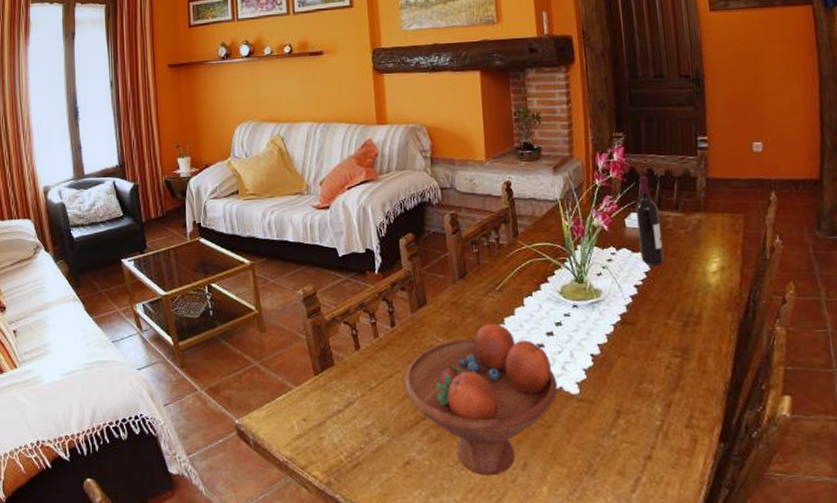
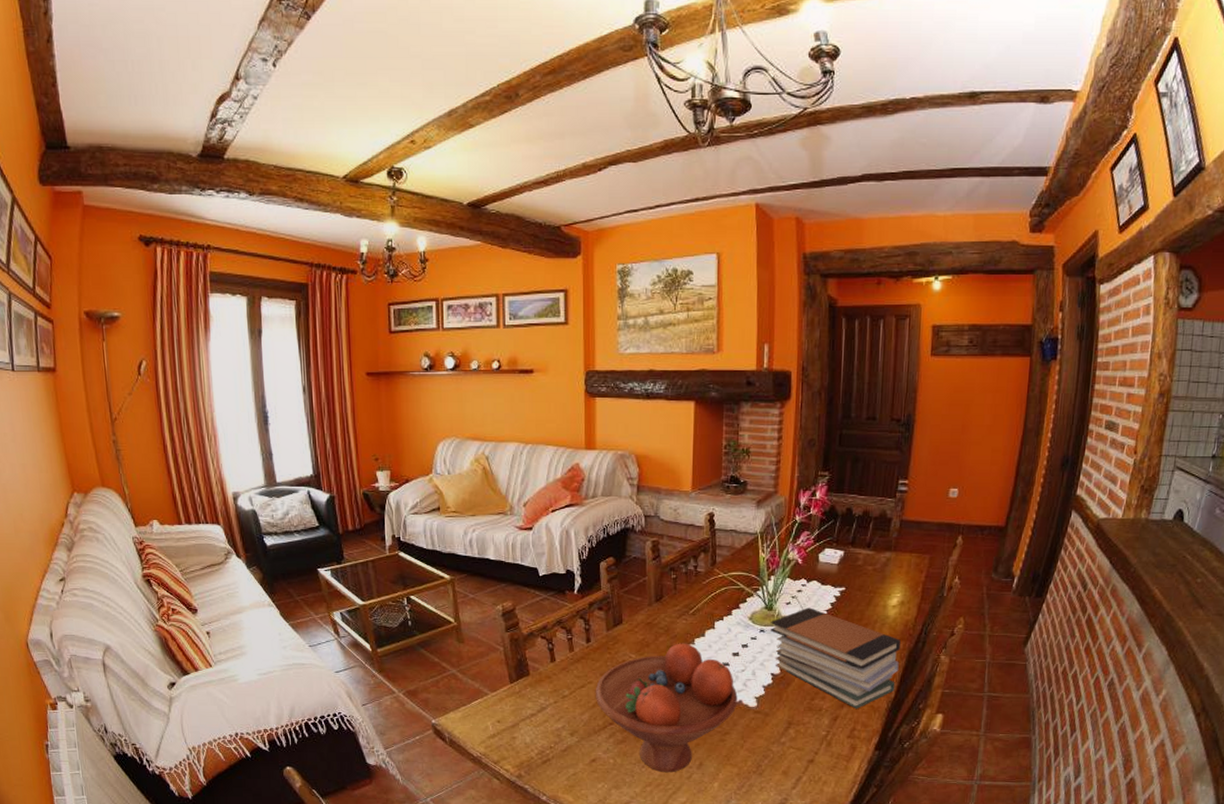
book stack: none [583,278,731,393] -> present [771,607,901,709]
wine bottle: present [636,175,664,266] -> none [829,514,852,598]

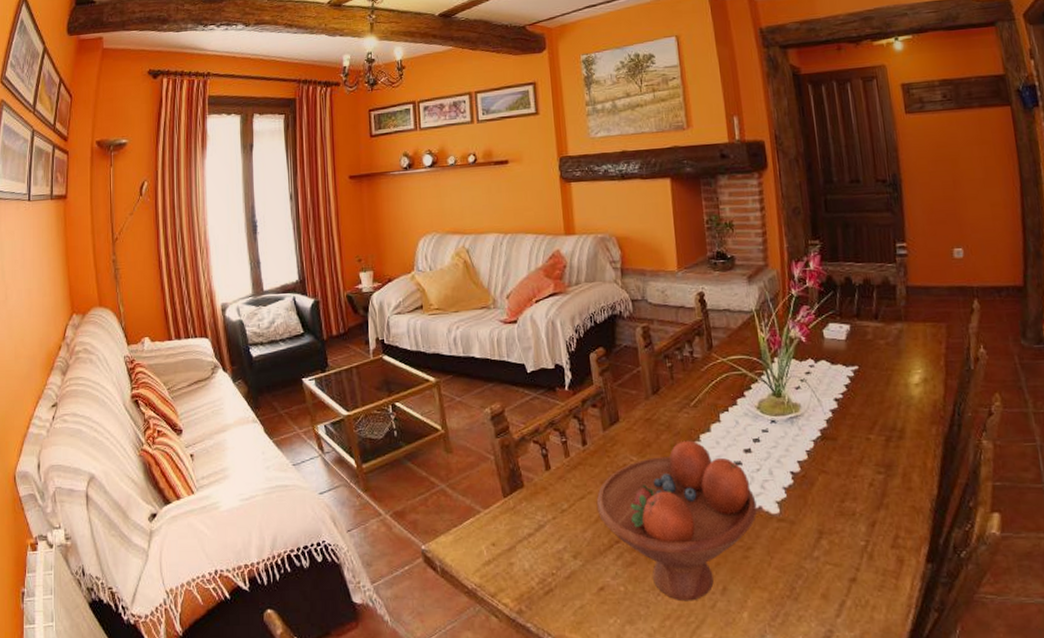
book stack: present [771,607,901,709] -> none [781,391,937,511]

